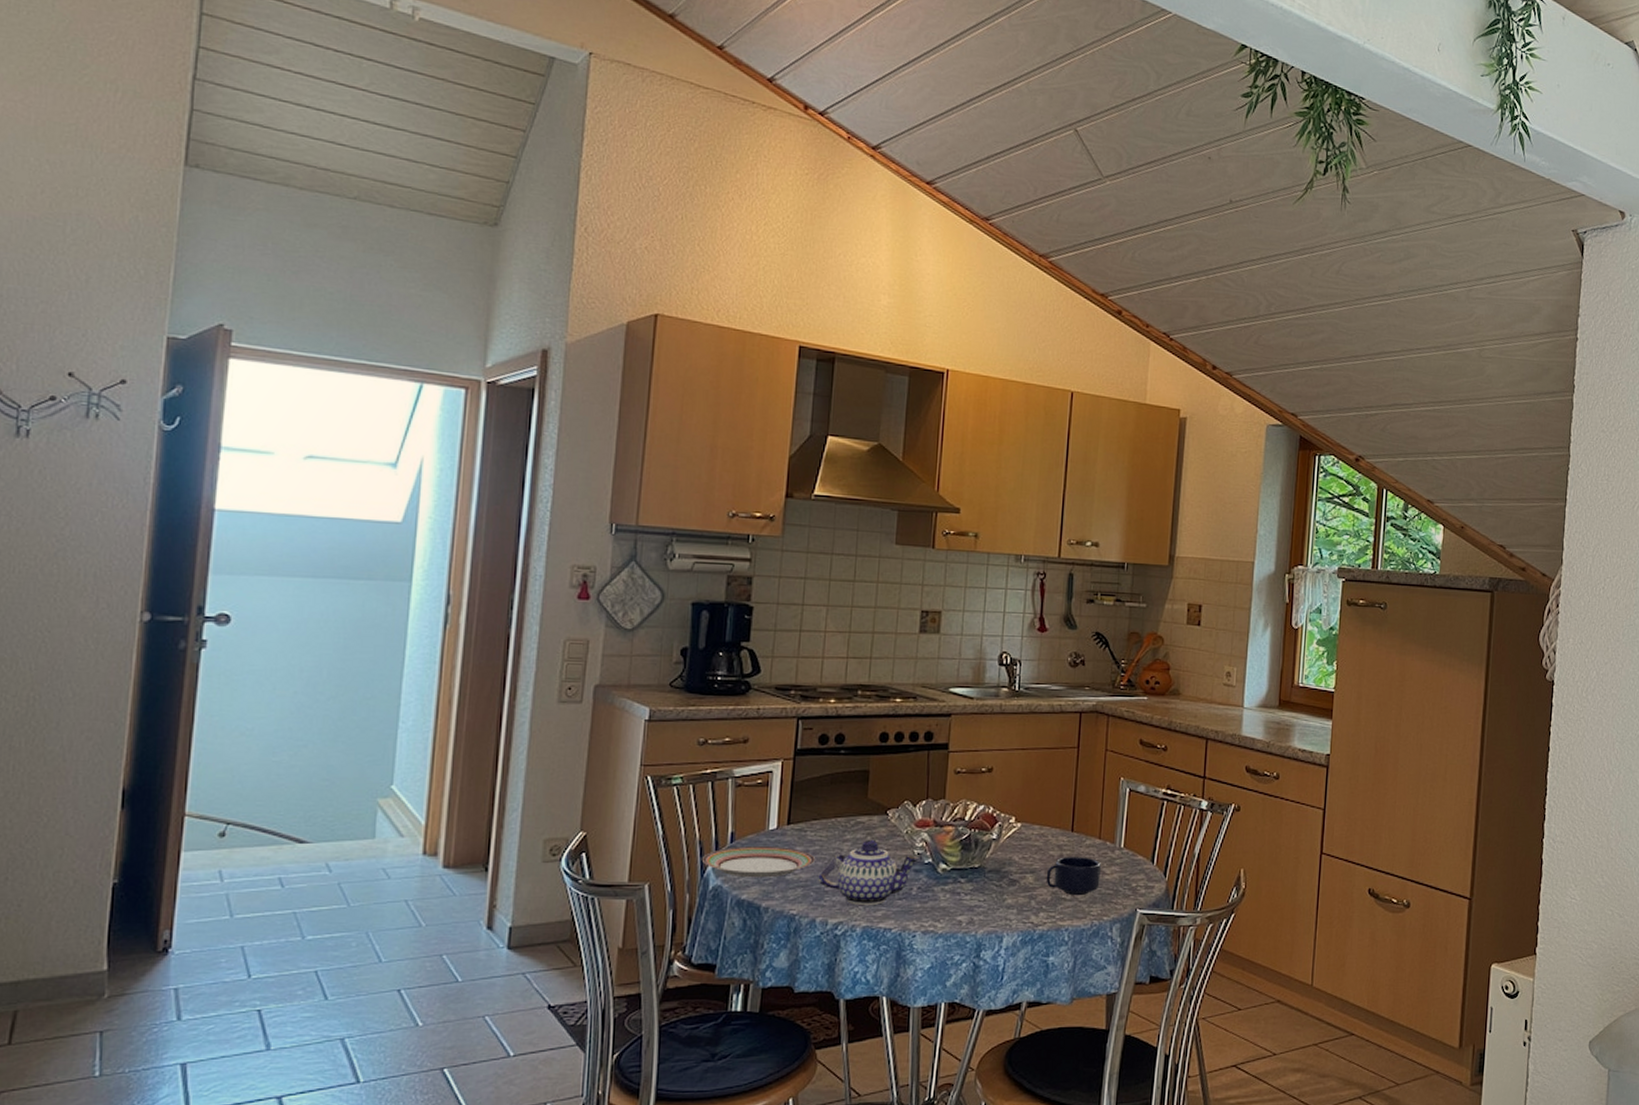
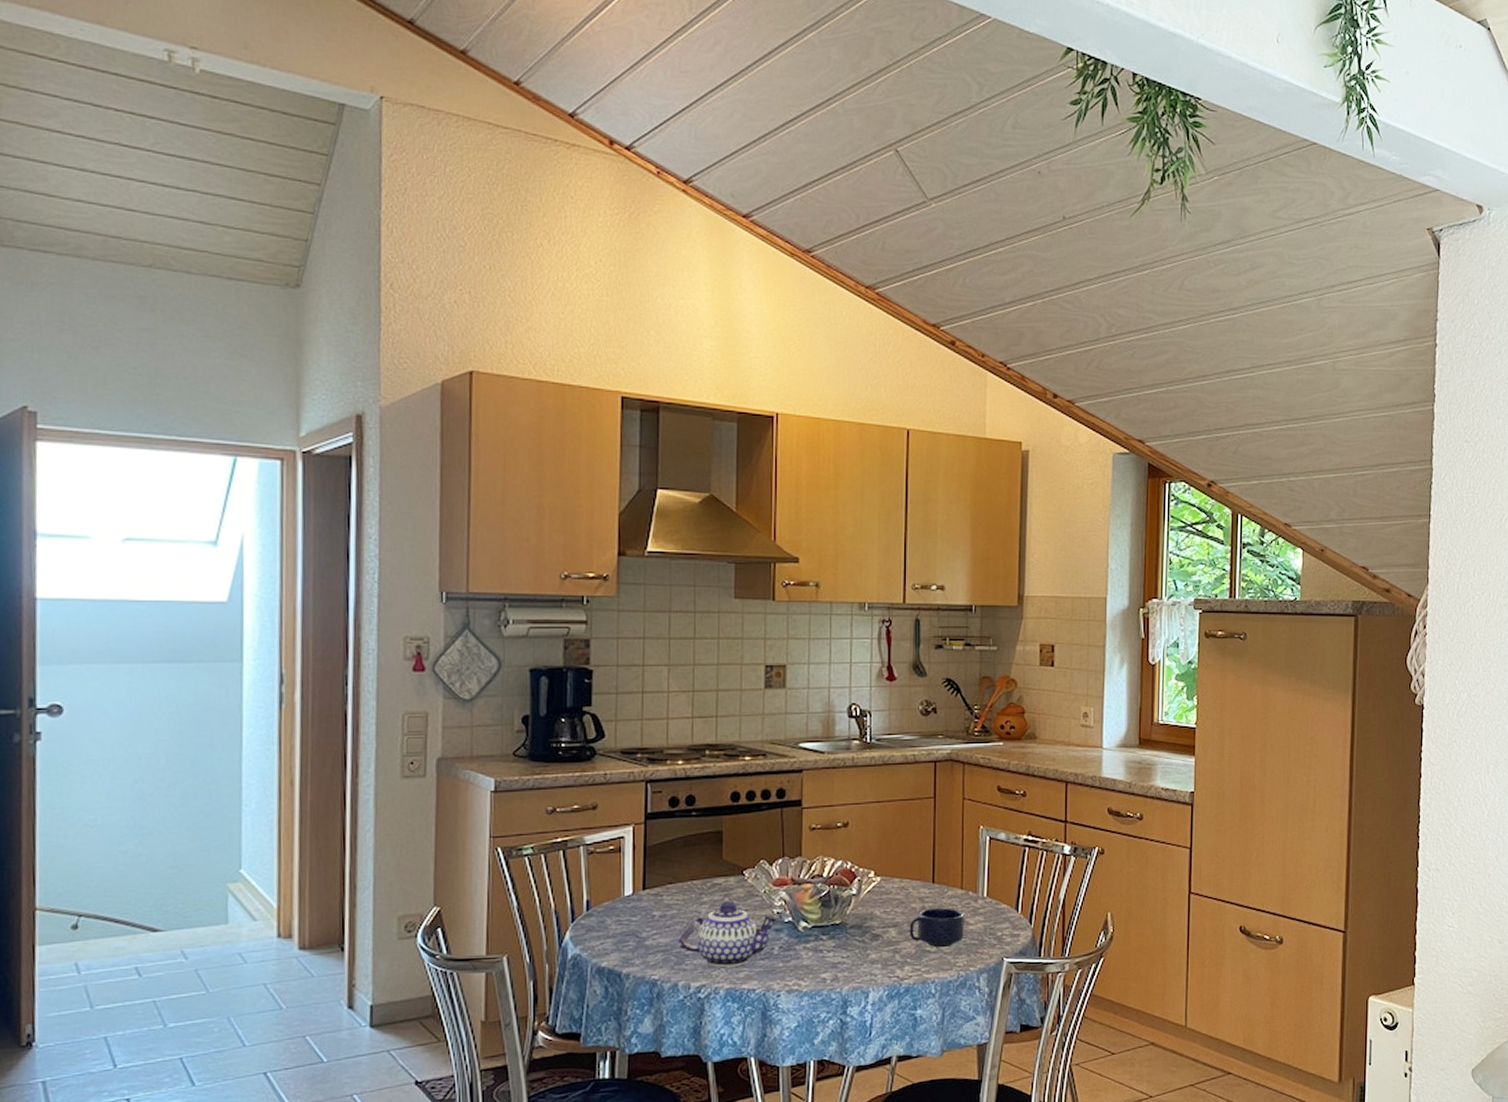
plate: present [702,846,816,878] -> none [559,912,674,945]

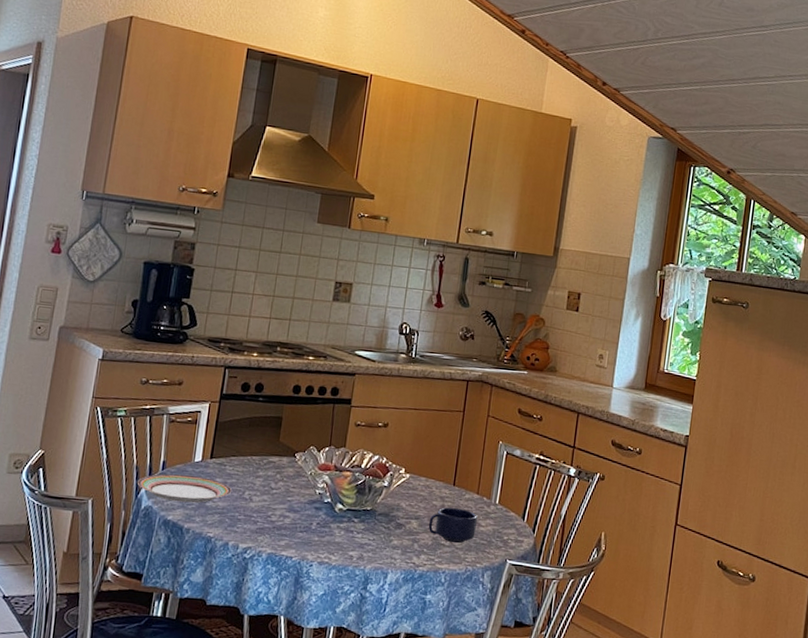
plate: none [559,912,674,945] -> present [138,474,233,503]
teapot: present [677,900,780,968] -> none [233,477,321,535]

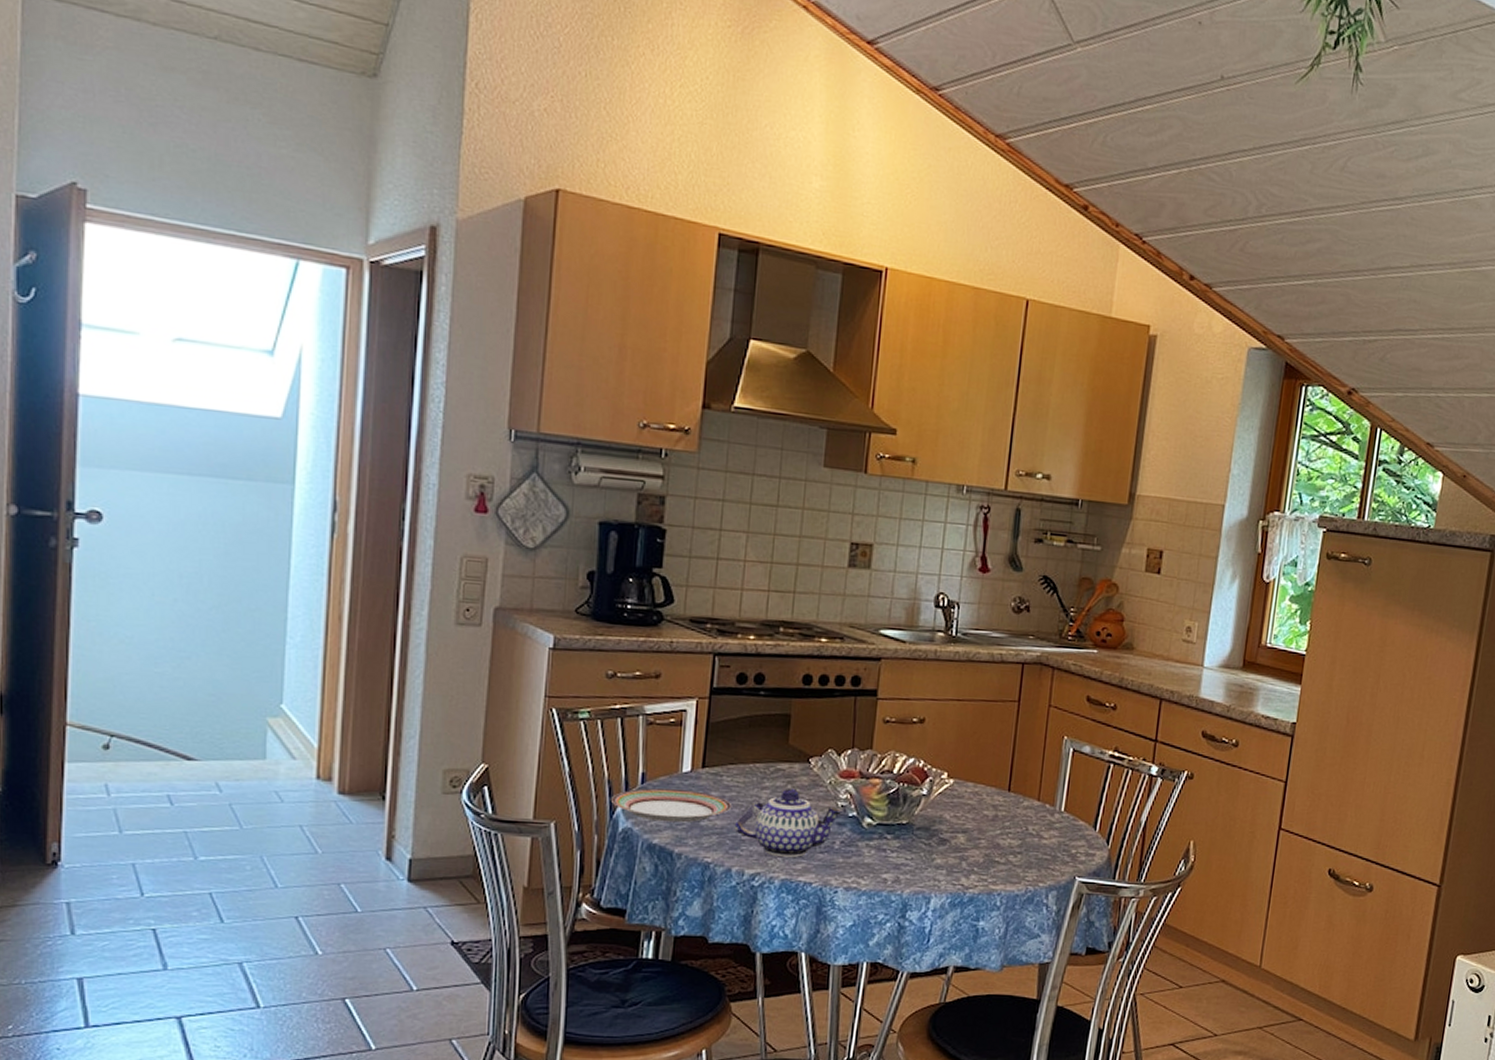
teapot: none [233,477,321,535] -> present [734,788,844,858]
mug: present [428,507,477,544] -> none [978,818,1039,860]

